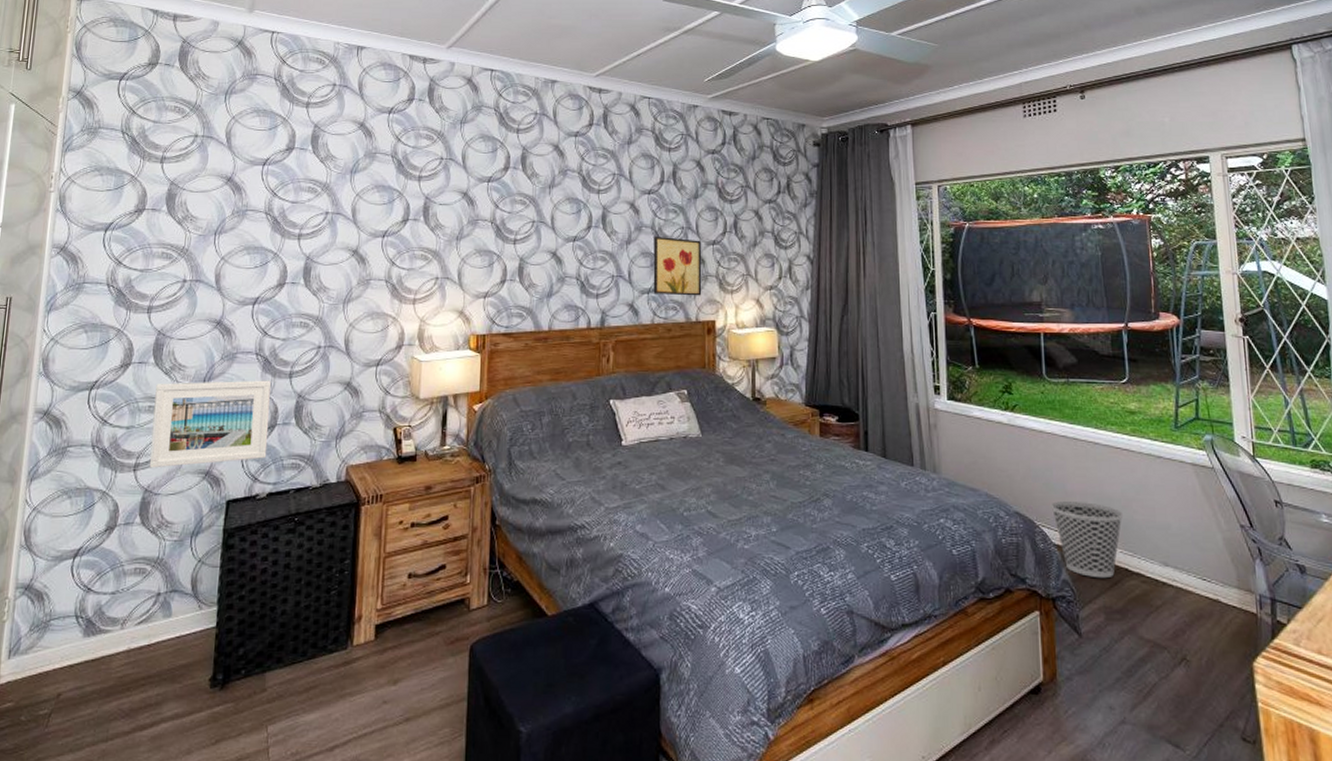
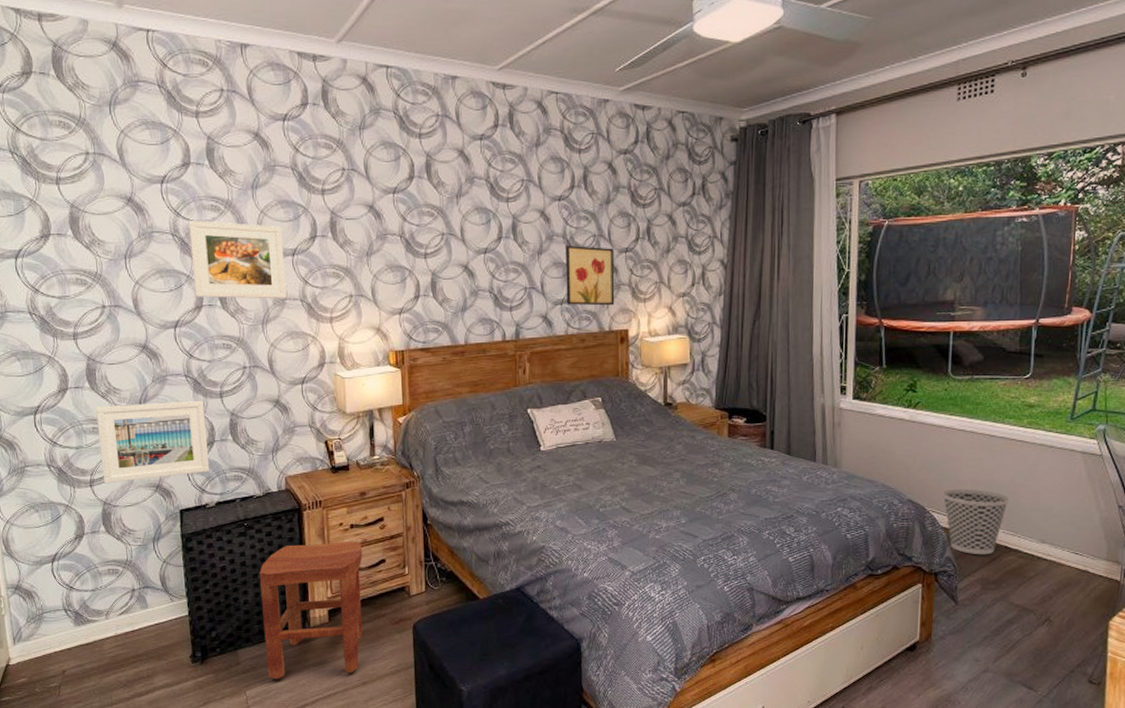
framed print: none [279,200,376,279] -> present [188,220,287,299]
stool: none [296,541,422,712] -> present [260,540,363,679]

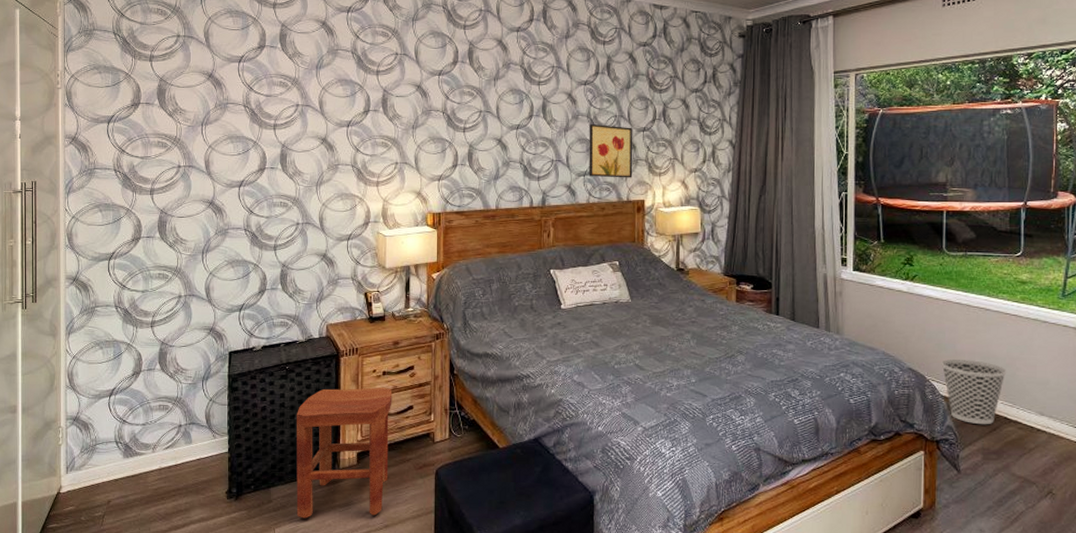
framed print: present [95,400,210,484] -> none [163,252,260,325]
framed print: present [188,220,287,299] -> none [259,94,340,164]

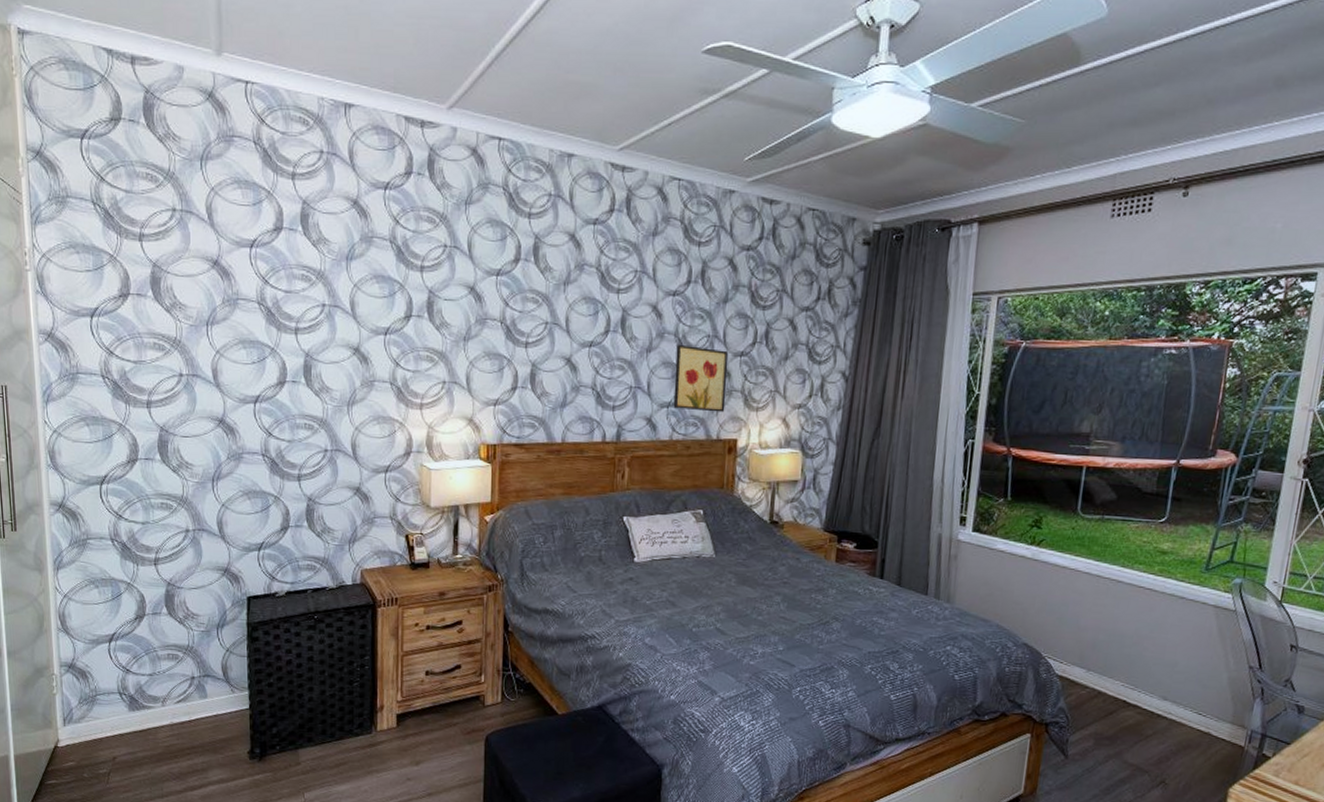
stool: present [296,387,392,519] -> none [327,642,437,783]
wastebasket: present [941,359,1007,425] -> none [1060,635,1133,709]

